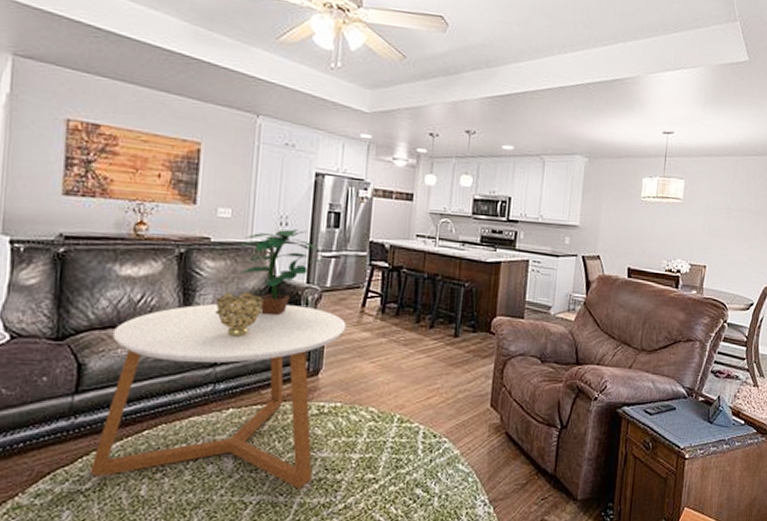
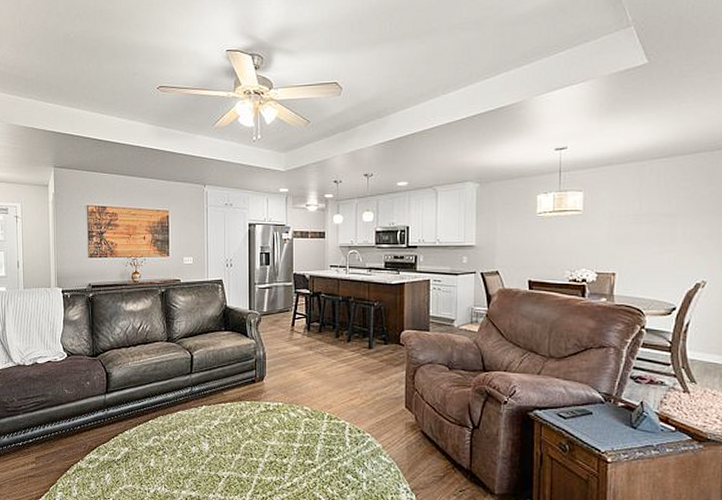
coffee table: present [90,303,346,489] -> none [119,327,281,469]
decorative bowl: present [214,291,265,337] -> none [187,318,221,352]
potted plant: present [237,229,325,316] -> none [199,269,261,336]

